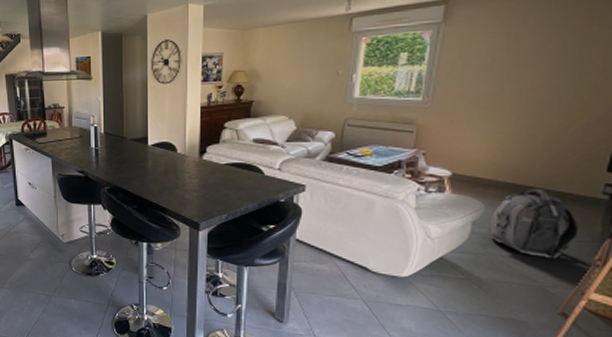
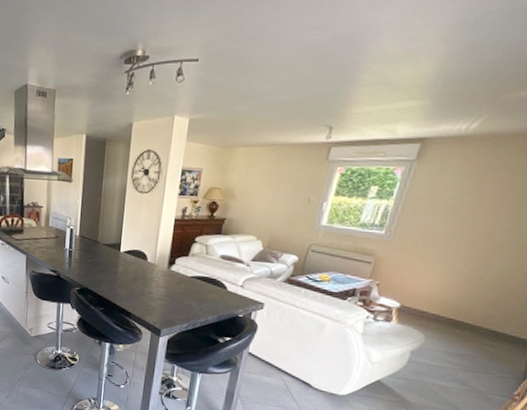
backpack: present [487,189,579,259] -> none [423,326,506,391]

